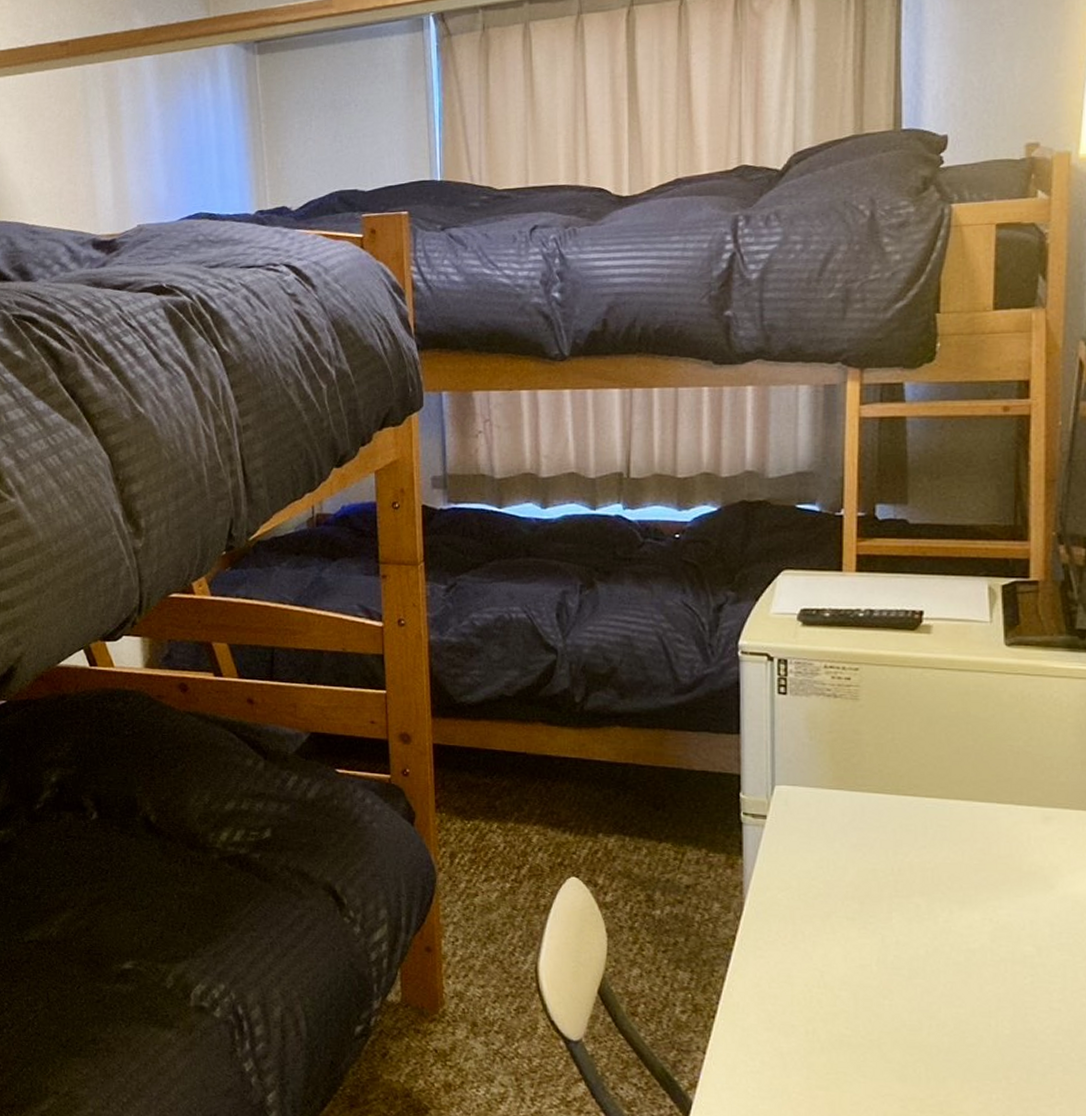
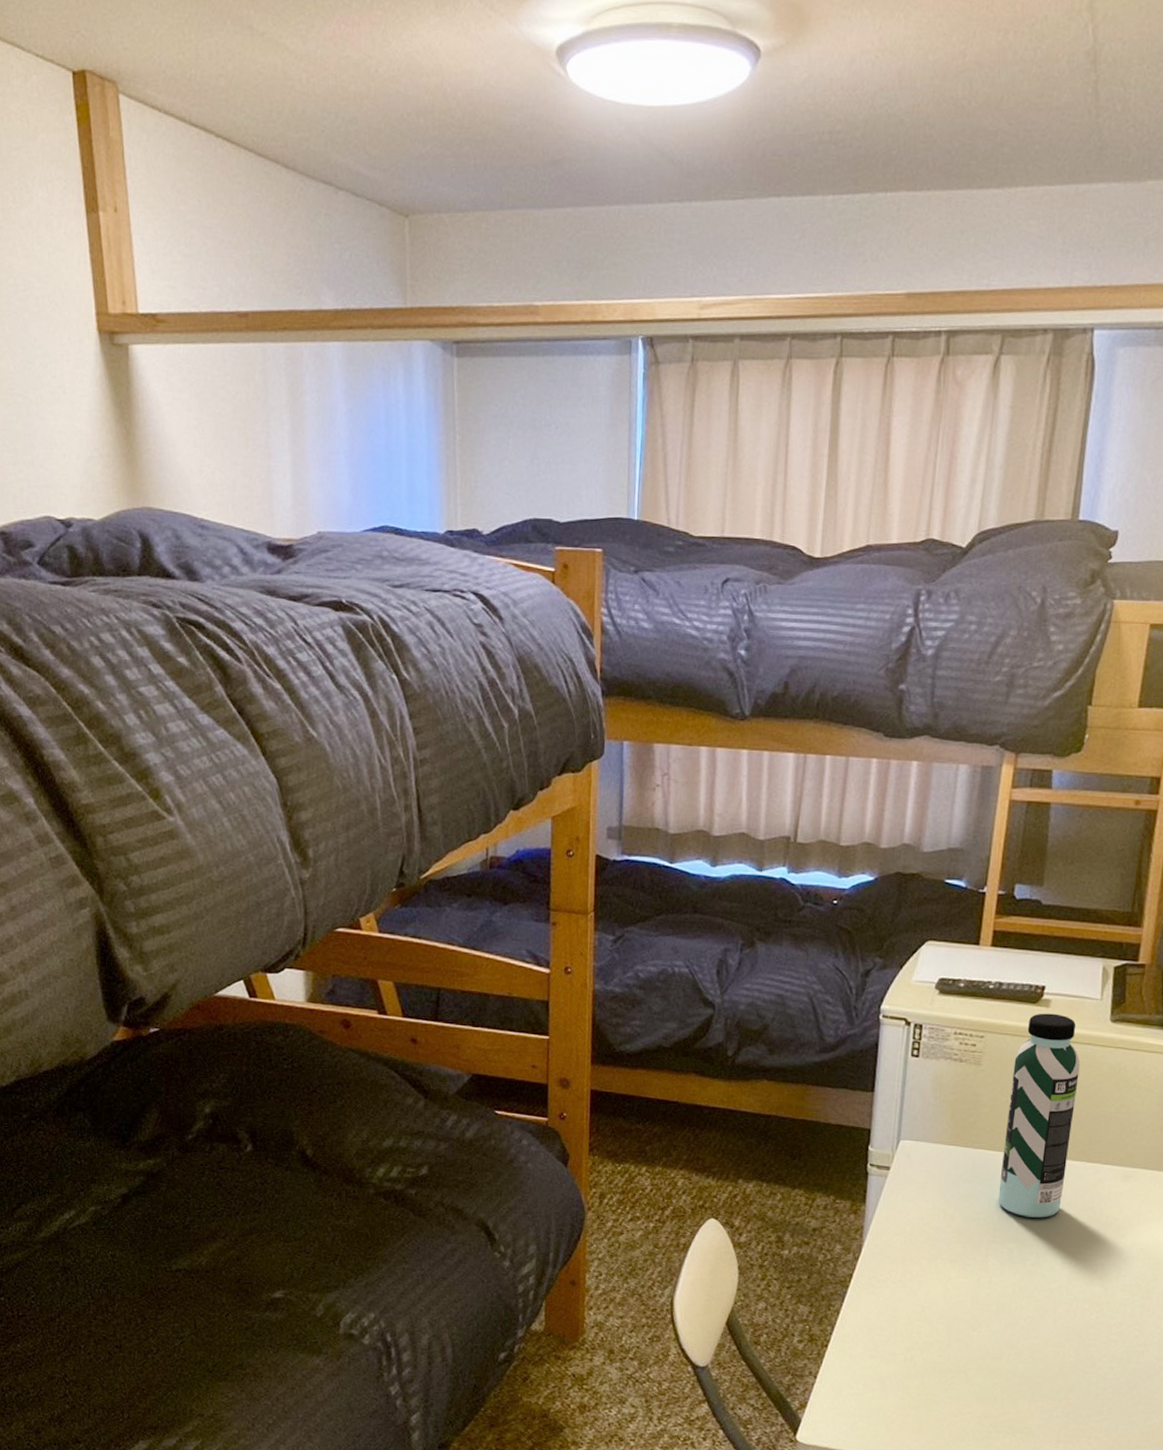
water bottle: none [895,640,975,868] -> present [998,1013,1080,1218]

